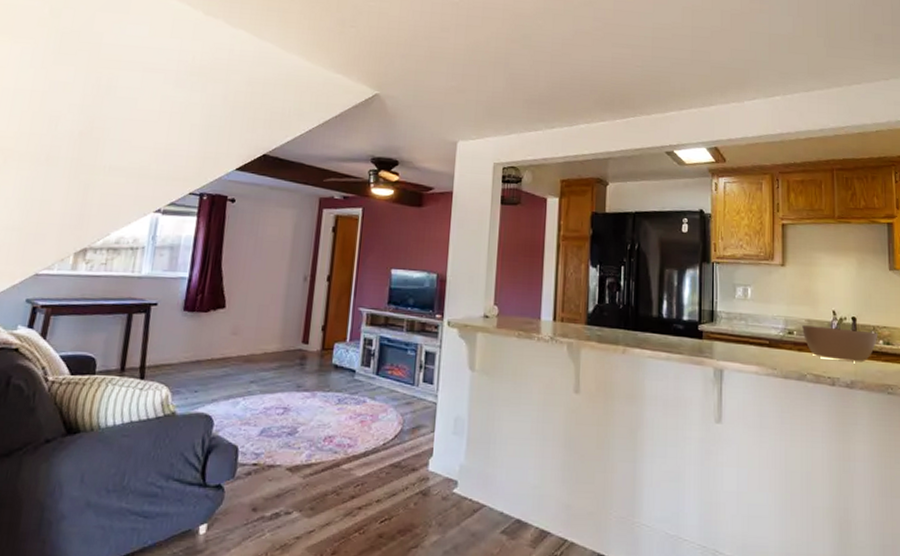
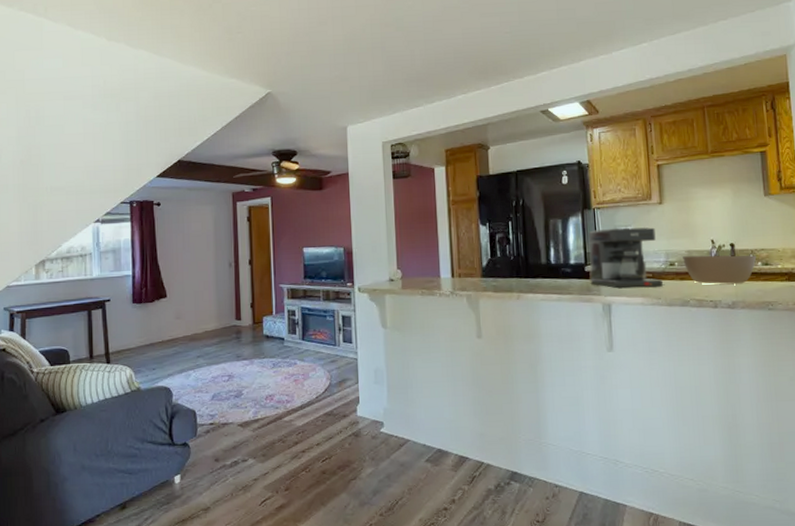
coffee maker: none [702,285,779,357] -> present [588,227,663,289]

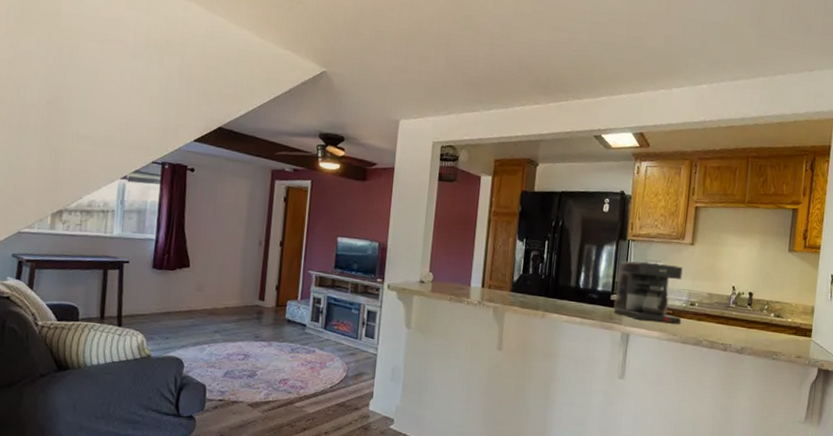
bowl: present [683,255,757,285] -> none [703,298,771,332]

